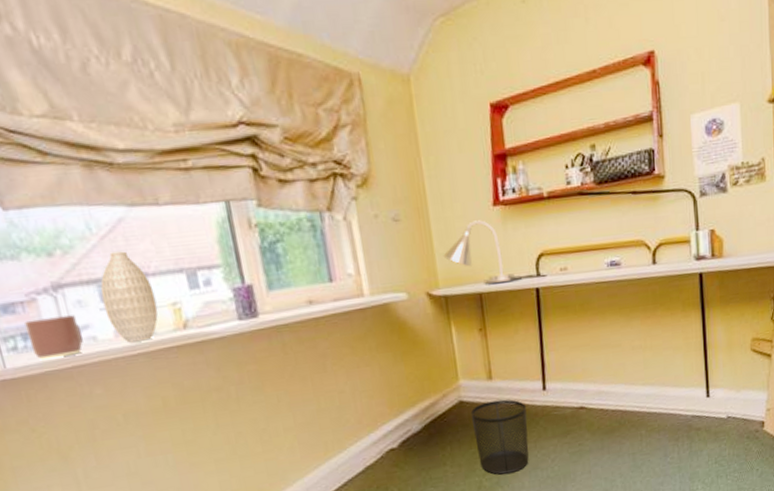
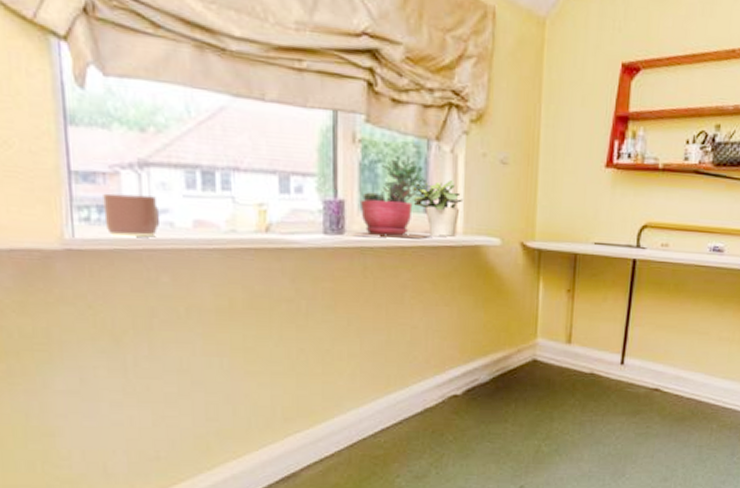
vase: present [100,251,158,343] -> none [187,140,243,237]
succulent plant: none [260,230,341,317] -> present [346,155,431,239]
potted plant: none [315,245,365,302] -> present [413,179,464,237]
table lamp: present [443,220,522,284] -> none [545,178,621,247]
waste bin: present [470,399,529,475] -> none [542,365,600,444]

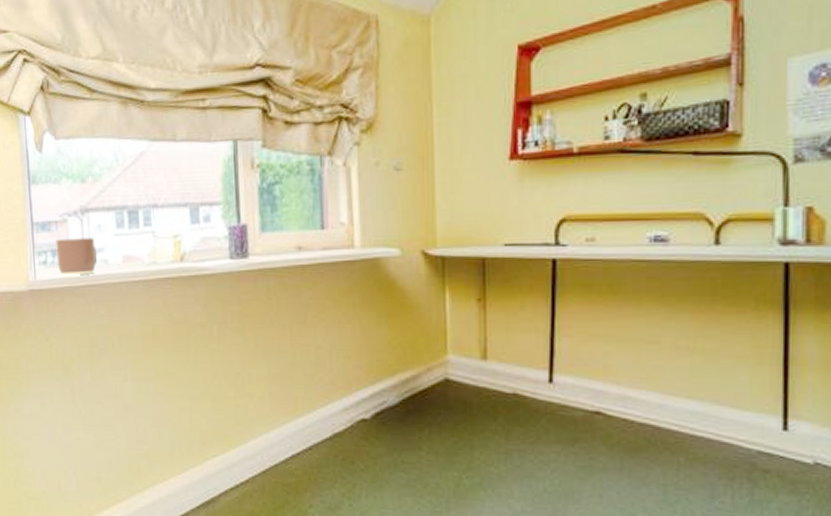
succulent plant: present [346,155,431,239] -> none [250,173,329,258]
potted plant: present [413,179,464,237] -> none [309,192,359,251]

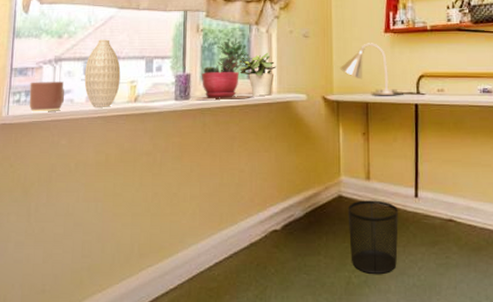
vase: none [117,182,161,269] -> present [84,39,121,107]
succulent plant: none [250,173,329,258] -> present [191,37,253,100]
potted plant: none [309,192,359,251] -> present [239,52,277,96]
table lamp: none [445,175,535,248] -> present [340,43,403,95]
waste bin: none [457,385,525,477] -> present [347,200,398,275]

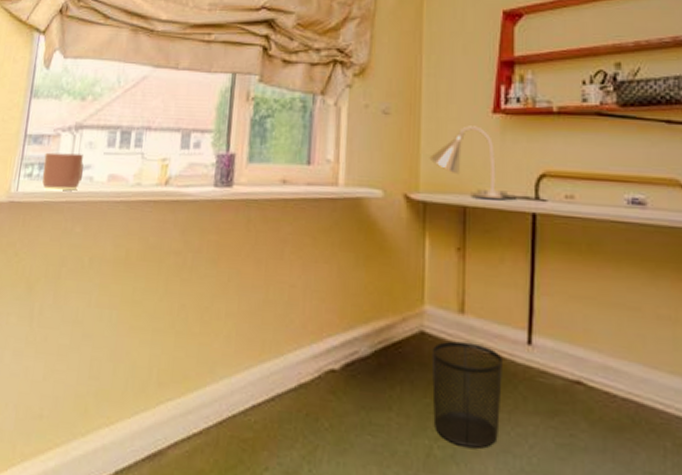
vase: present [84,39,121,107] -> none [107,104,151,190]
succulent plant: present [191,37,253,100] -> none [234,109,315,191]
potted plant: present [239,52,277,96] -> none [297,131,346,189]

